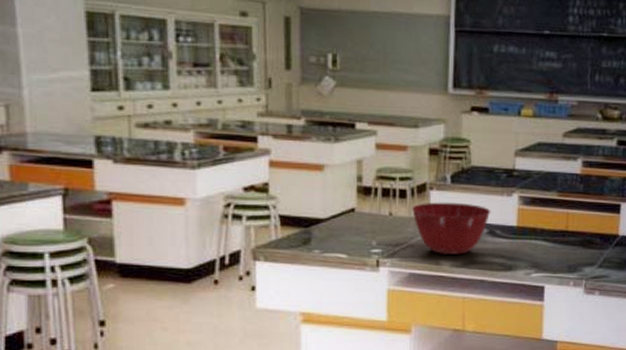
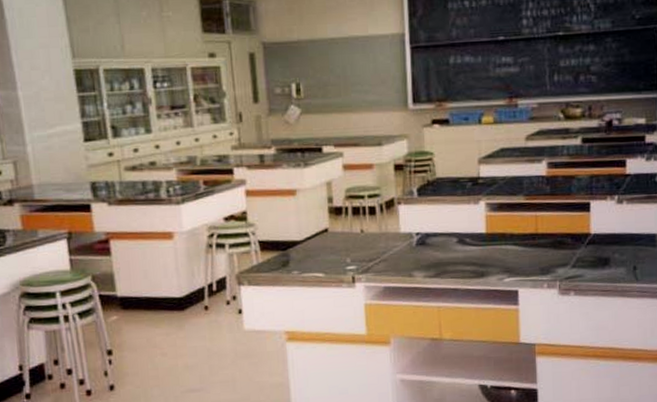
mixing bowl: present [411,202,491,255] -> none [381,214,459,266]

